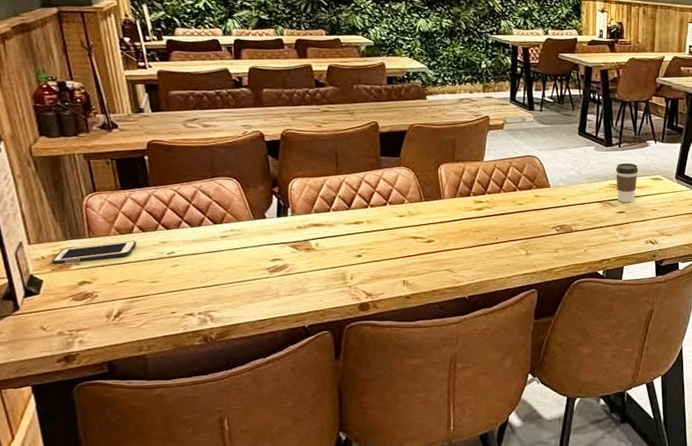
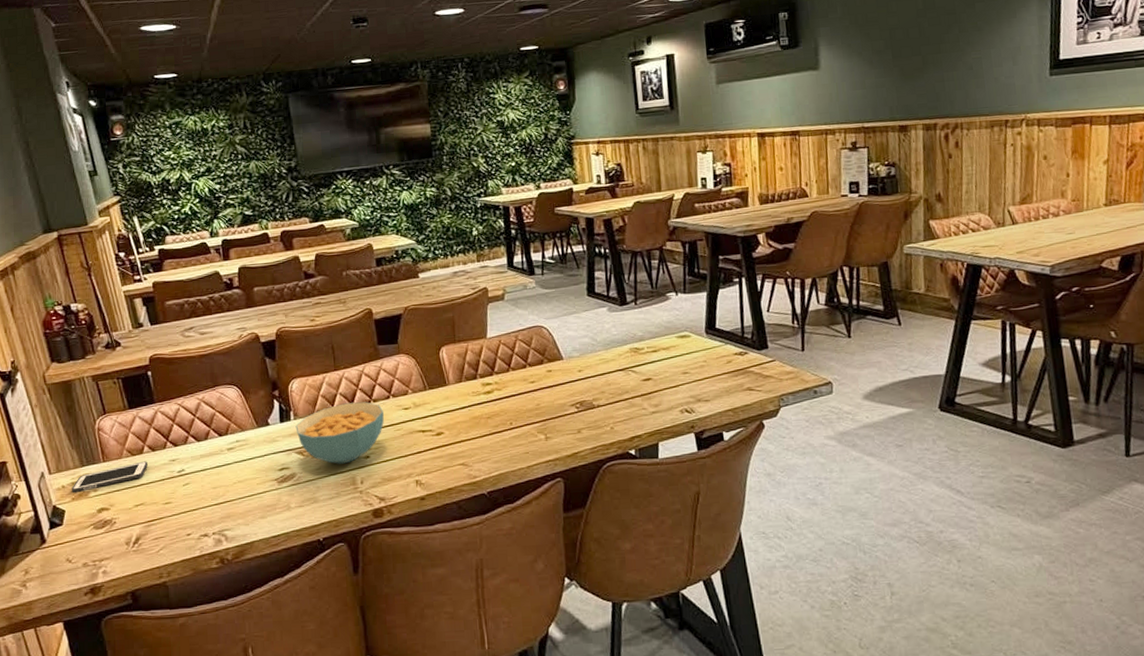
cereal bowl: none [292,205,379,260] -> present [295,402,384,464]
coffee cup: present [615,163,638,203] -> none [634,321,662,369]

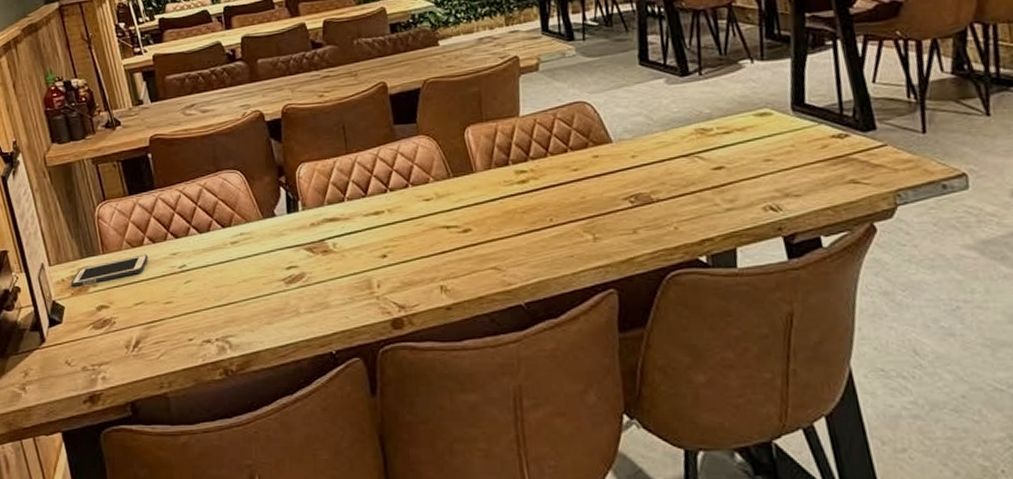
cereal bowl: present [295,402,384,464] -> none [304,191,403,264]

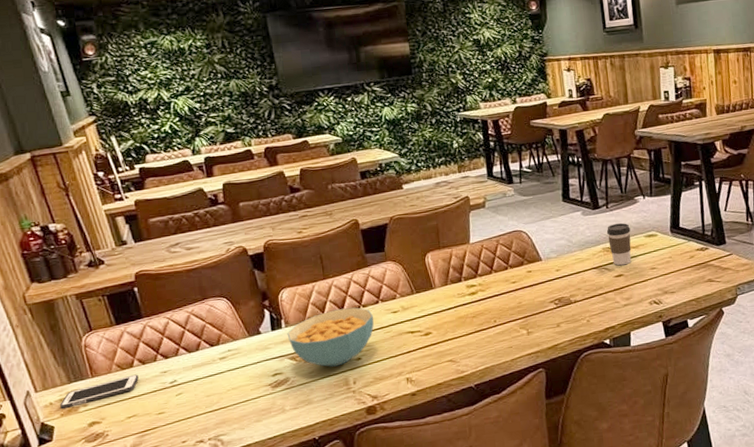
cereal bowl: none [304,191,403,264] -> present [287,307,374,367]
coffee cup: none [699,96,736,154] -> present [606,223,632,266]

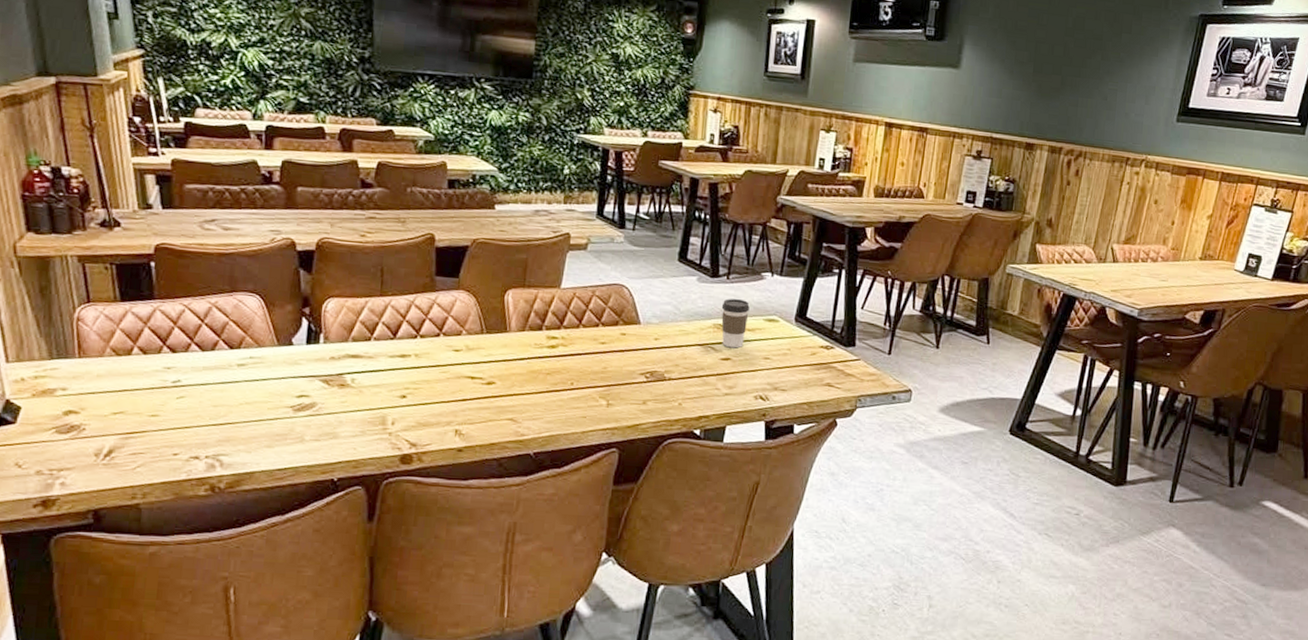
cell phone: present [60,374,139,409] -> none [33,363,136,388]
cereal bowl: present [287,307,374,367] -> none [324,334,430,401]

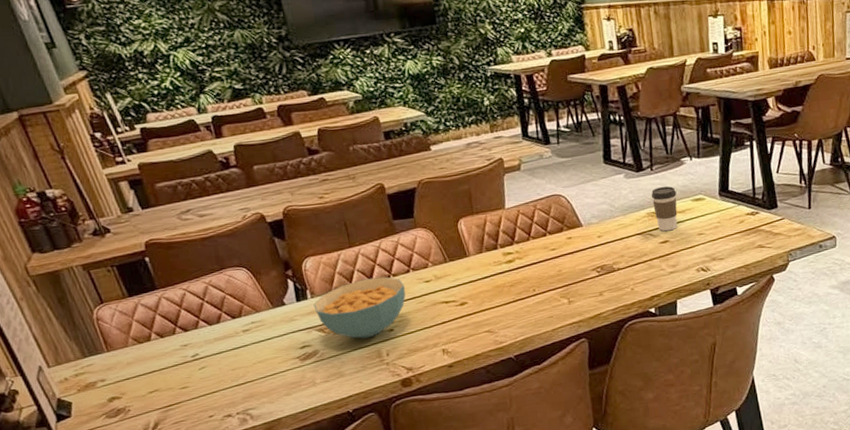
cereal bowl: none [324,334,430,401] -> present [313,276,406,339]

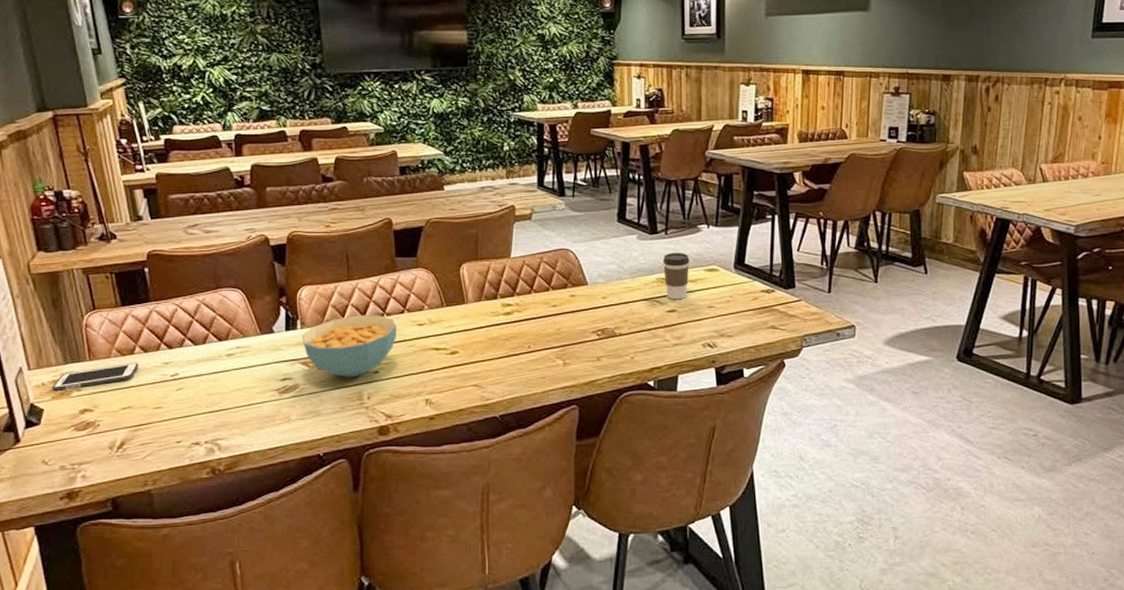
cell phone: none [75,348,158,384] -> present [52,362,139,391]

